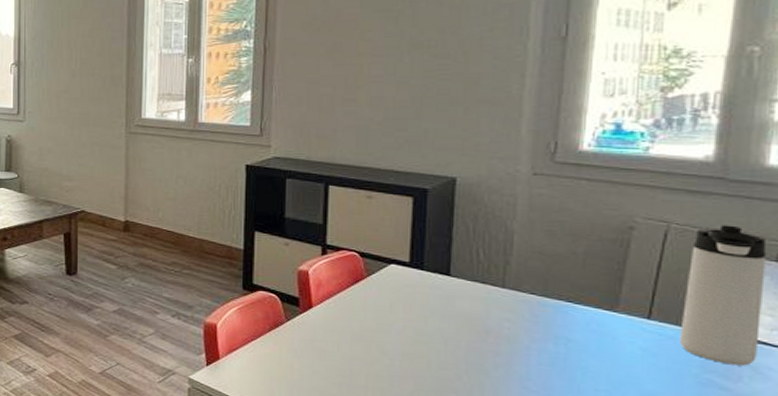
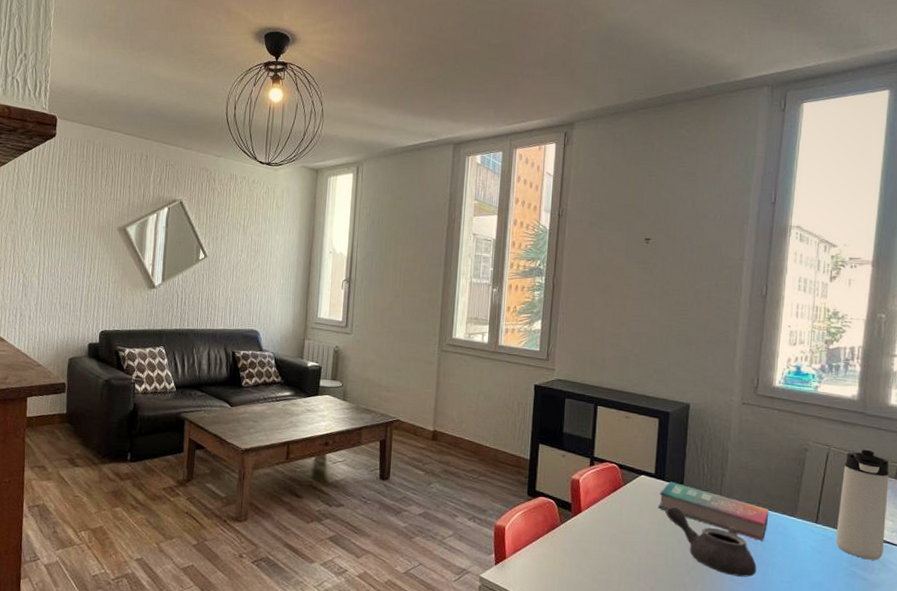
book: none [416,271,576,341] -> present [659,481,769,541]
teapot: none [426,300,559,384] -> present [665,506,757,577]

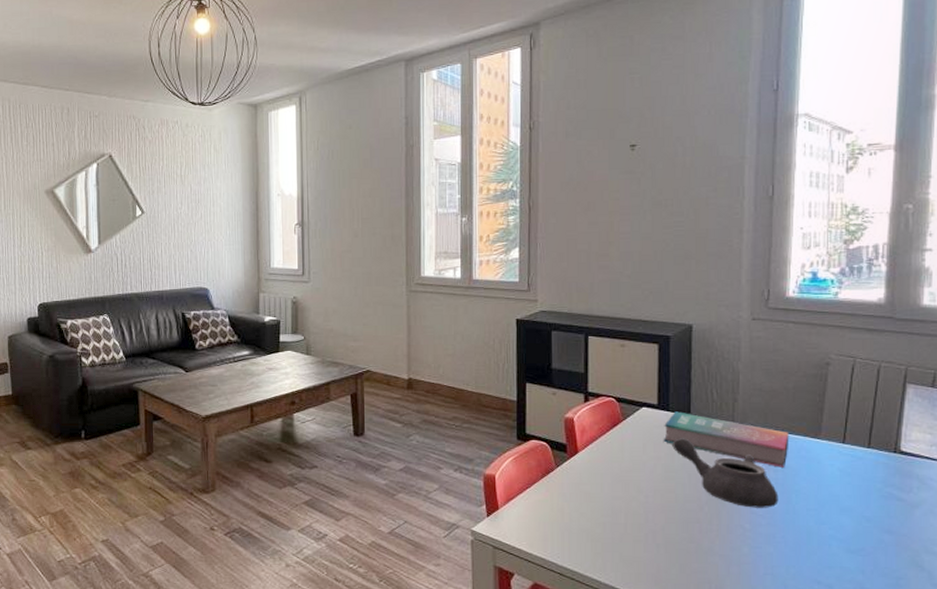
thermos bottle: present [835,449,889,561] -> none [866,357,925,478]

